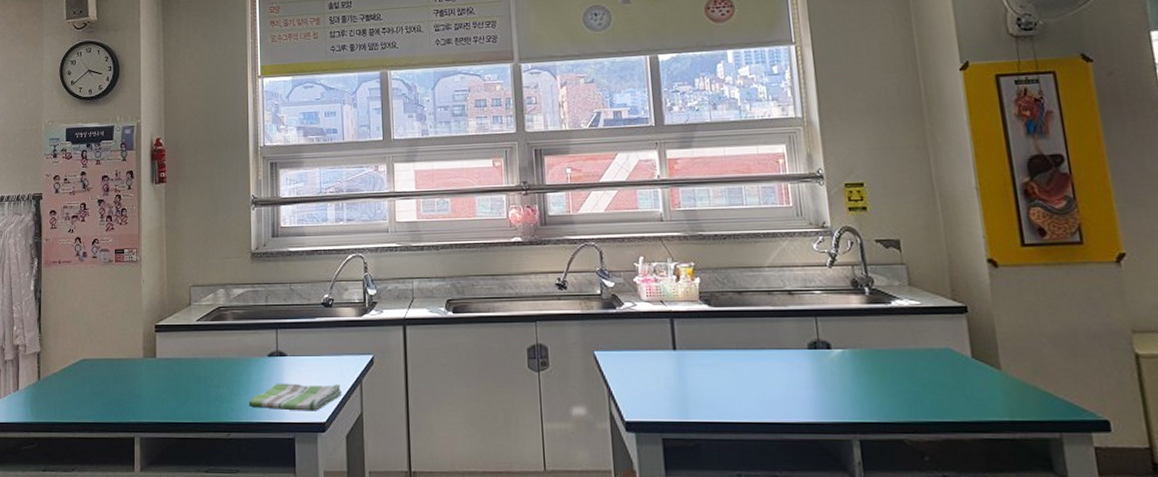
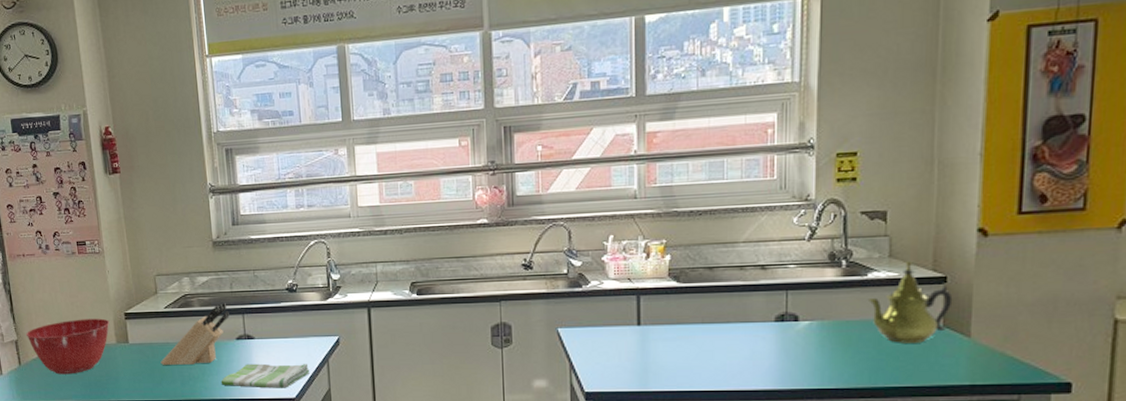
mixing bowl: none [50,330,139,391] -> present [26,318,110,375]
knife block: none [187,316,263,383] -> present [160,302,229,365]
teapot: none [894,289,978,375] -> present [867,261,953,343]

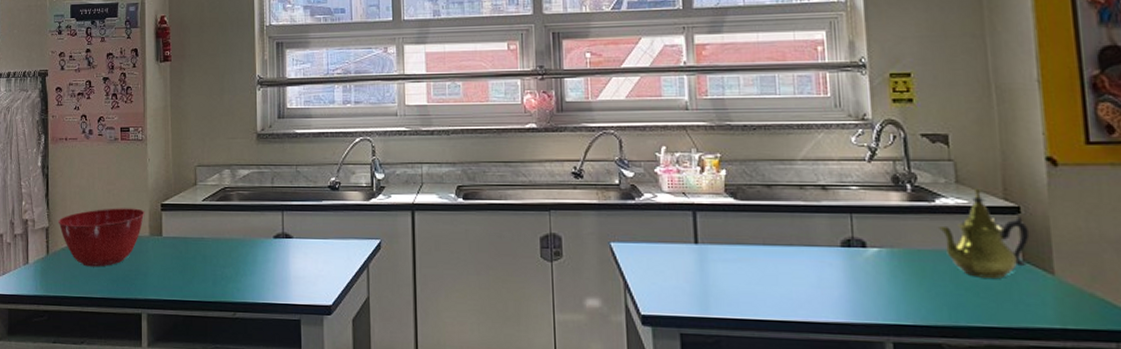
knife block: present [160,302,229,365] -> none [193,197,268,263]
dish towel: present [221,363,310,388] -> none [254,265,349,294]

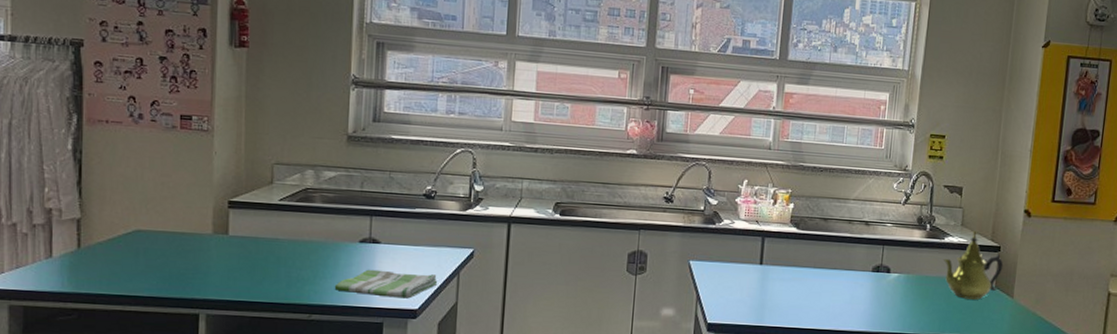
mixing bowl: present [58,208,145,267] -> none [94,201,208,264]
dish towel: none [254,265,349,294] -> present [334,269,438,299]

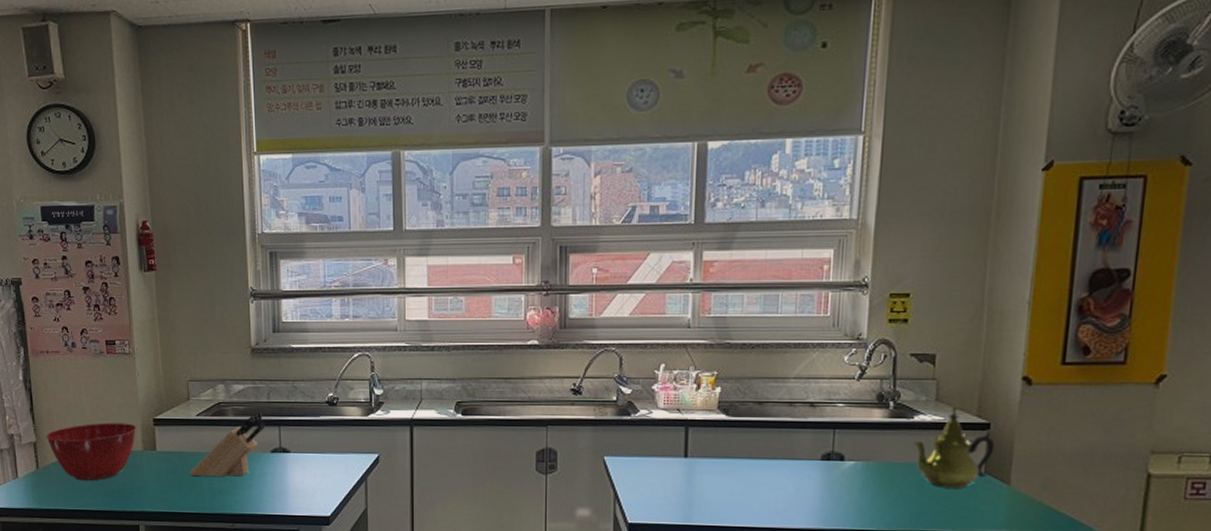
mixing bowl: none [94,201,208,264] -> present [46,422,137,481]
knife block: none [265,201,355,265] -> present [189,412,265,476]
dish towel: present [334,269,438,299] -> none [252,478,347,506]

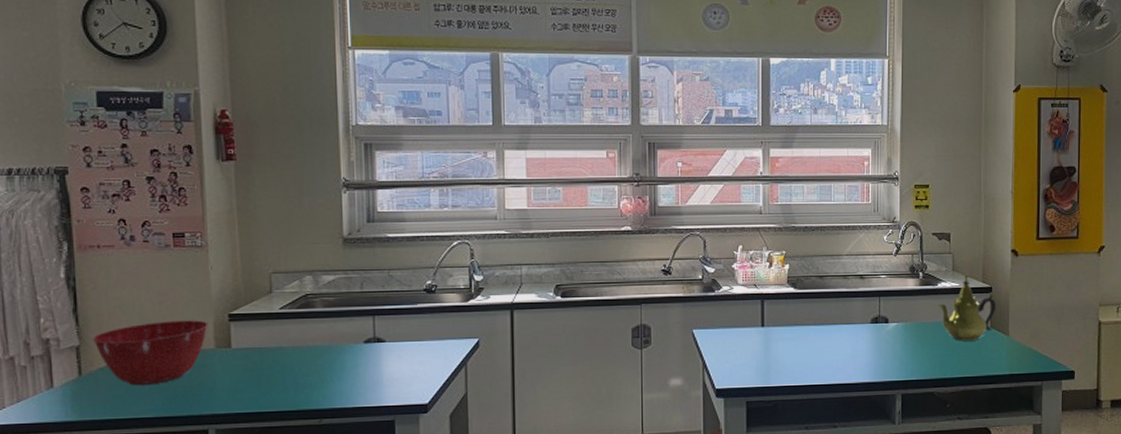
knife block: present [189,412,265,476] -> none [270,303,358,372]

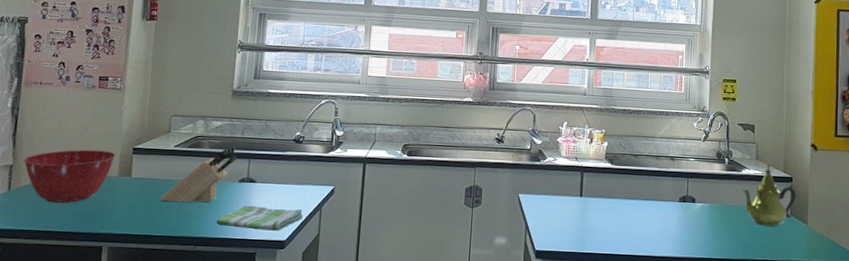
knife block: none [270,303,358,372] -> present [160,146,237,202]
dish towel: none [343,368,446,394] -> present [216,205,304,231]

